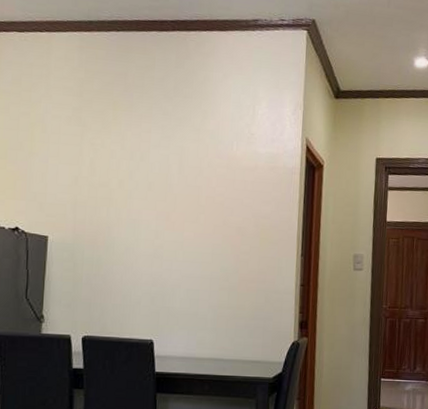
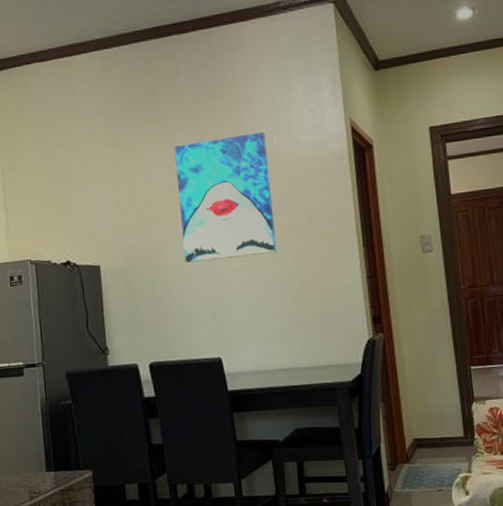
wall art: none [132,134,226,250] -> present [173,131,277,263]

